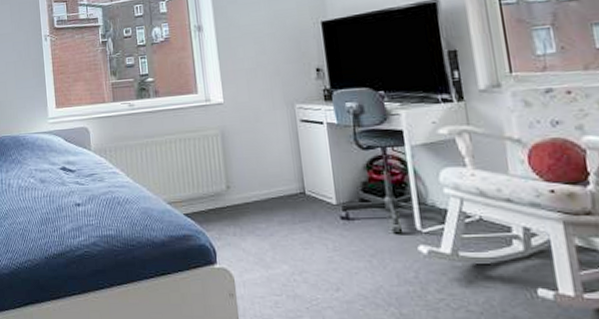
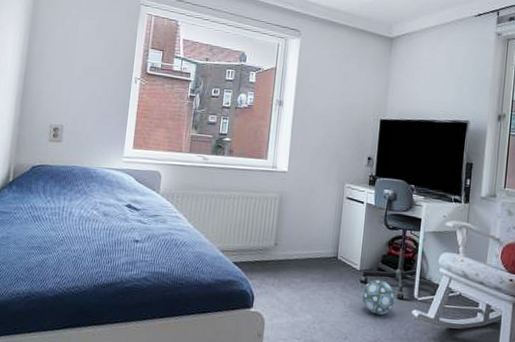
ball: none [345,213,393,257] -> present [362,279,396,315]

